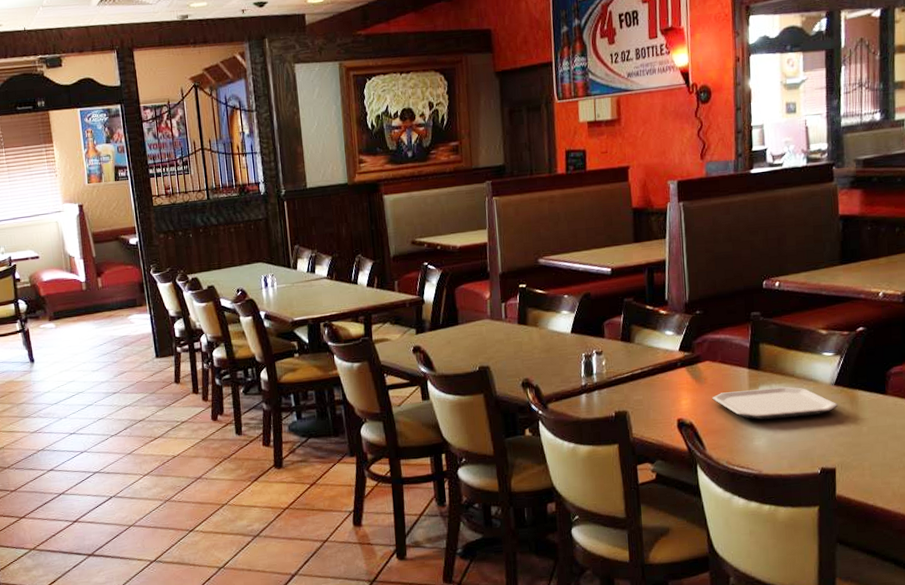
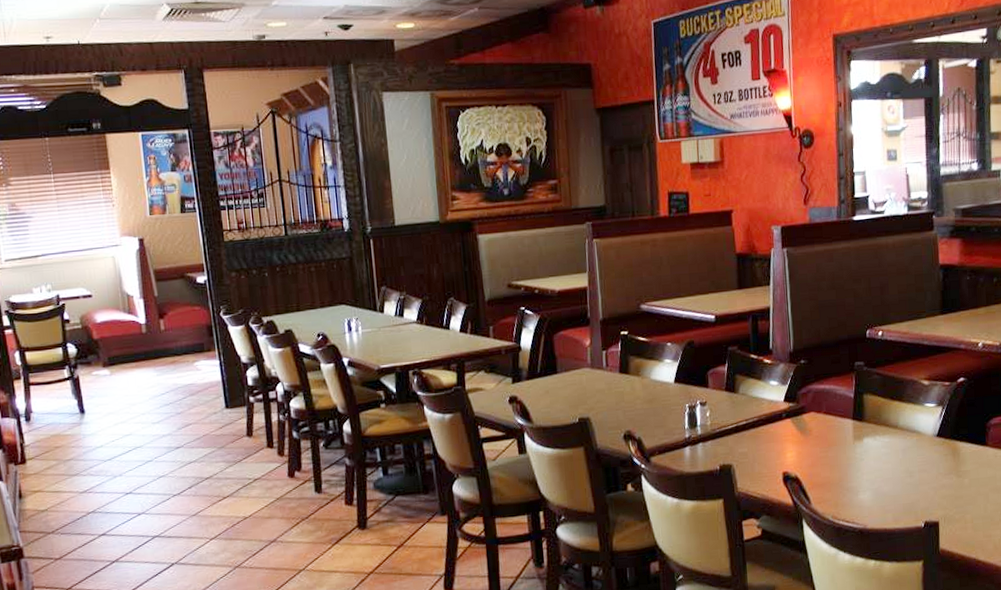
plate: present [712,387,838,420] -> none [817,438,940,473]

